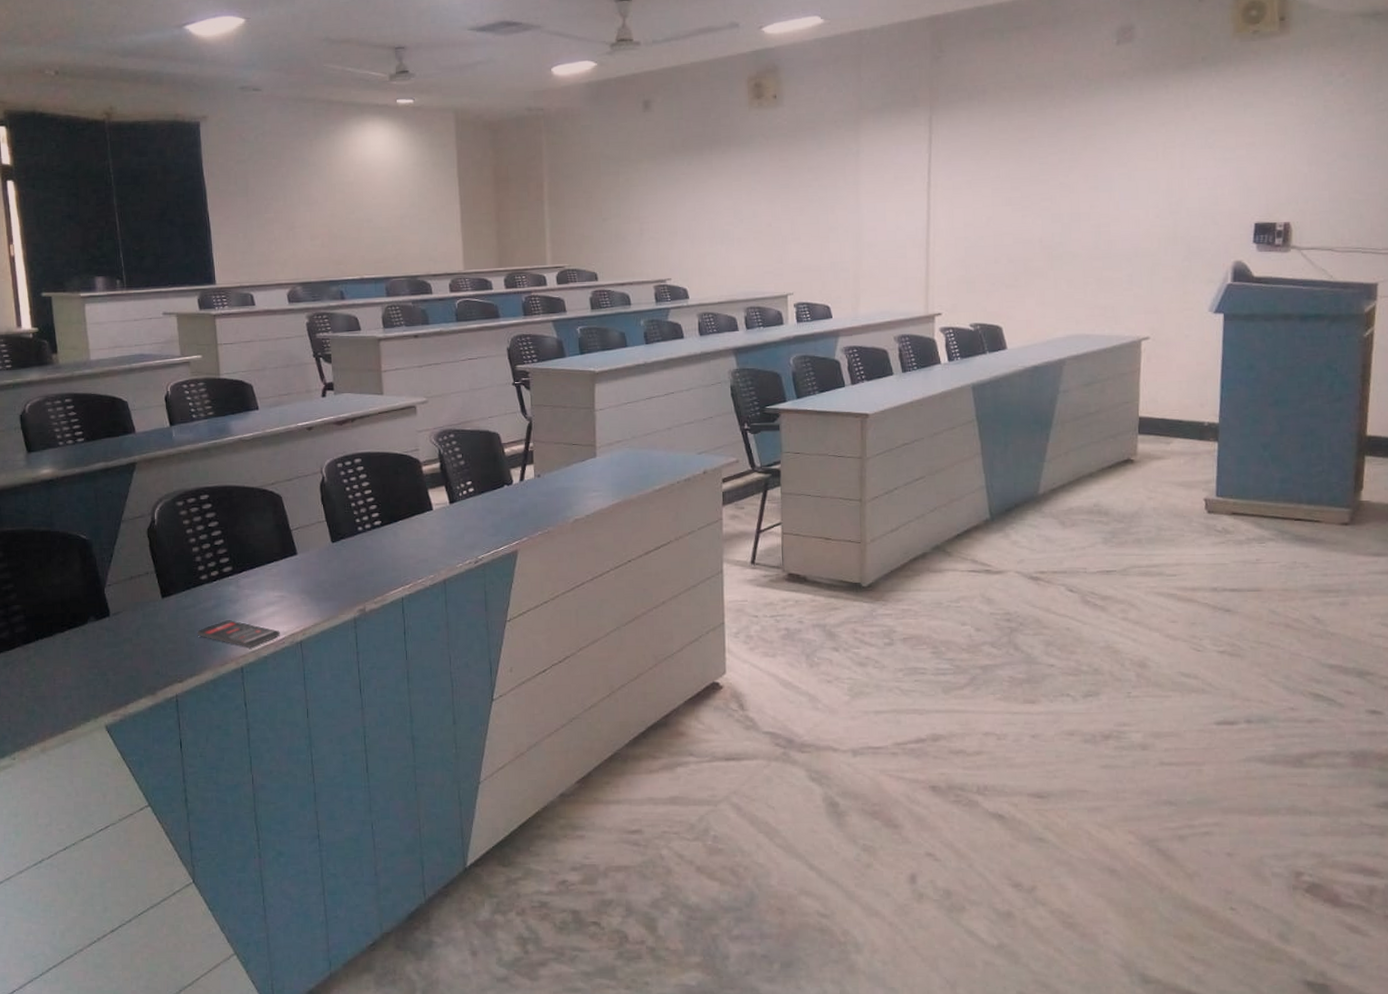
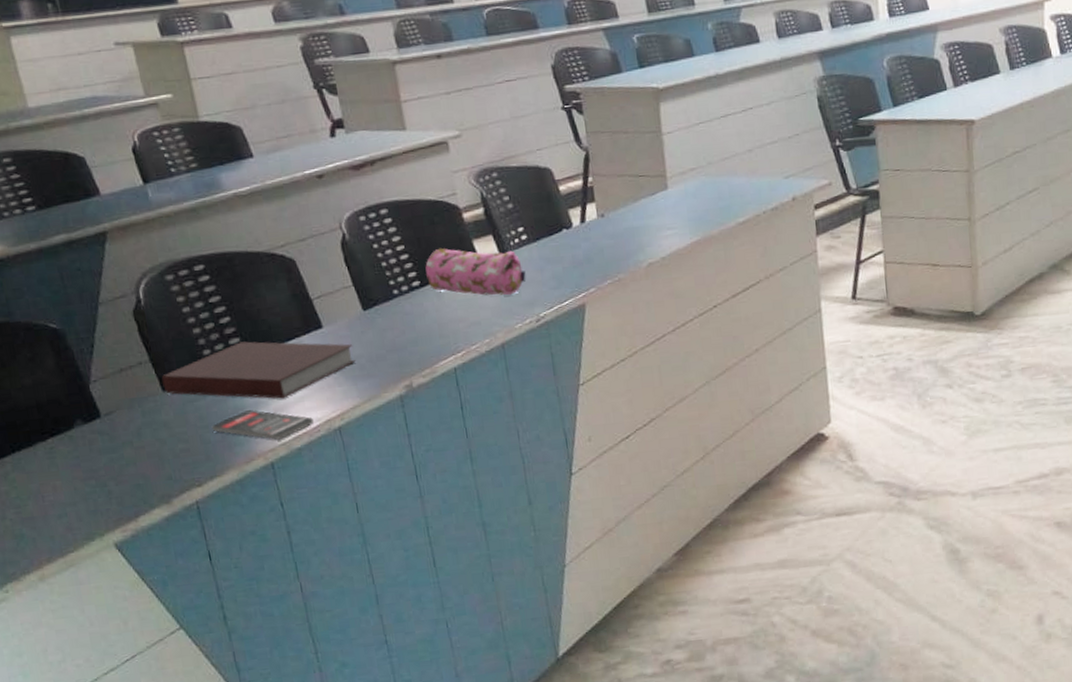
notebook: none [162,561,321,613] -> present [161,341,356,399]
pencil case: none [387,494,470,539] -> present [425,247,527,296]

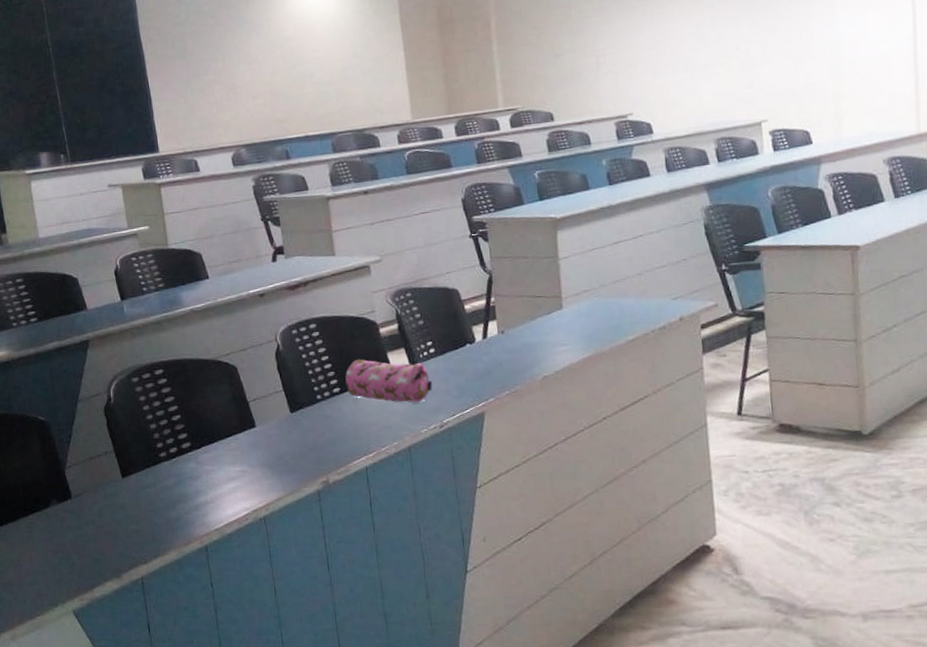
notebook: present [161,341,356,399] -> none [122,437,282,489]
smartphone: present [211,410,315,440] -> none [159,498,244,525]

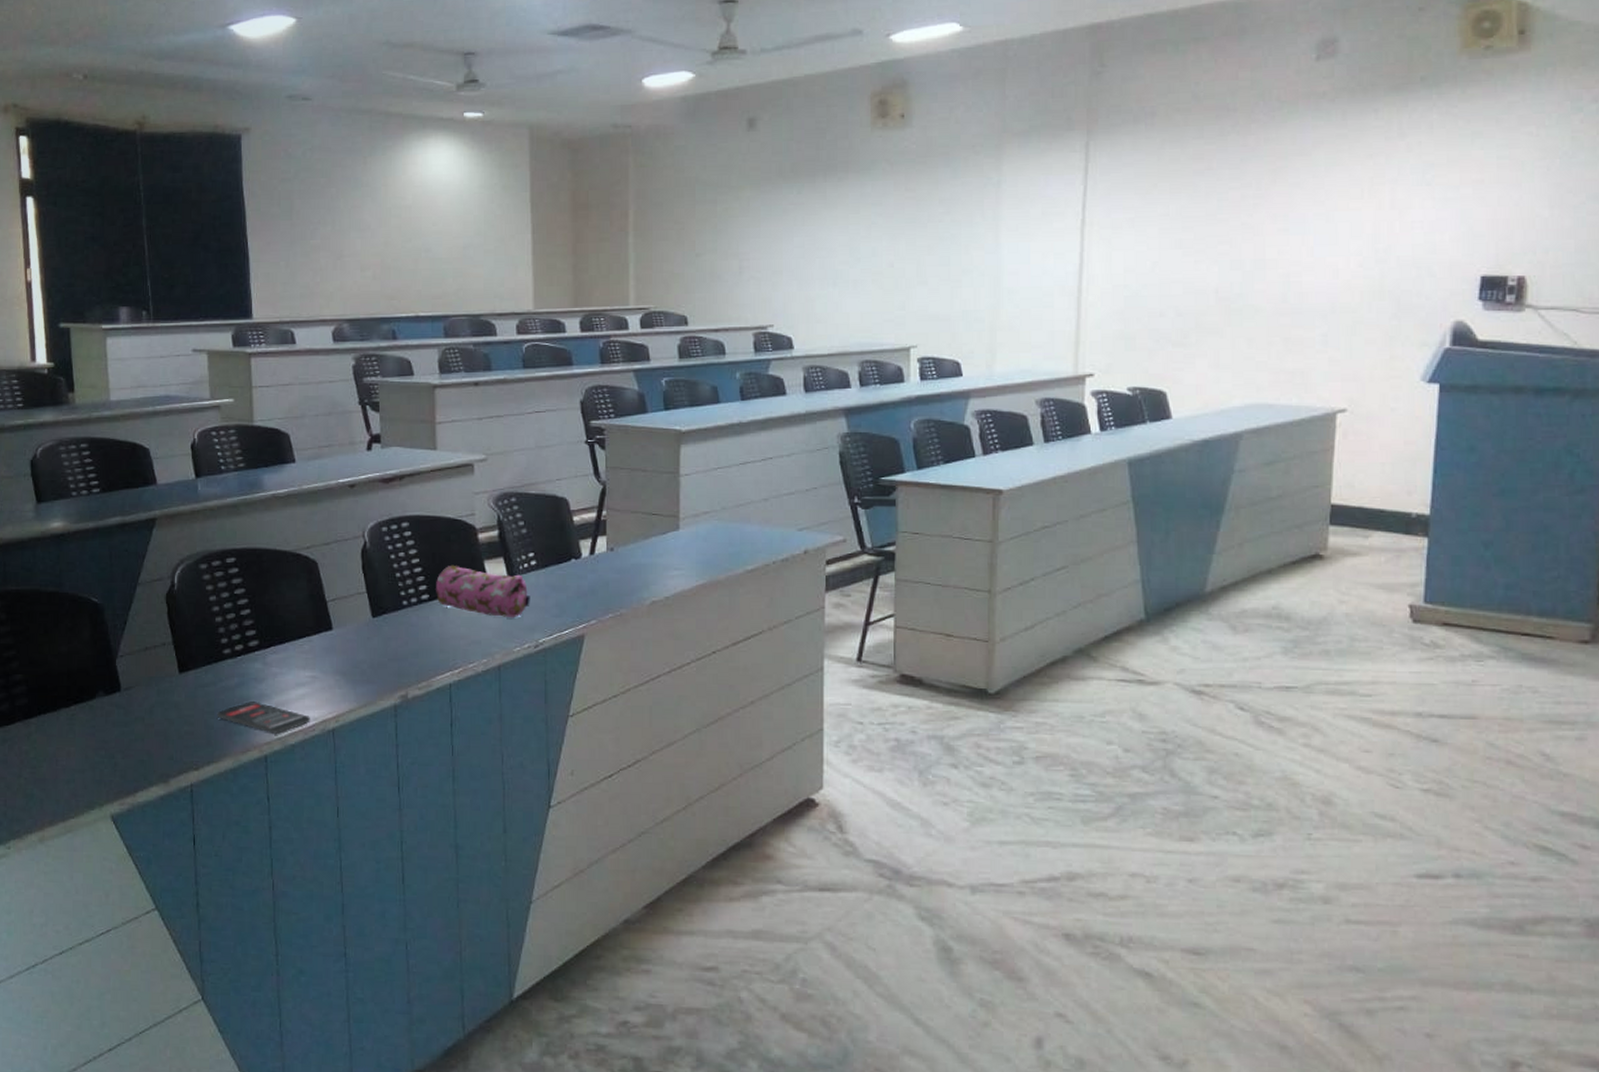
smartphone: none [159,498,244,525] -> present [217,701,311,734]

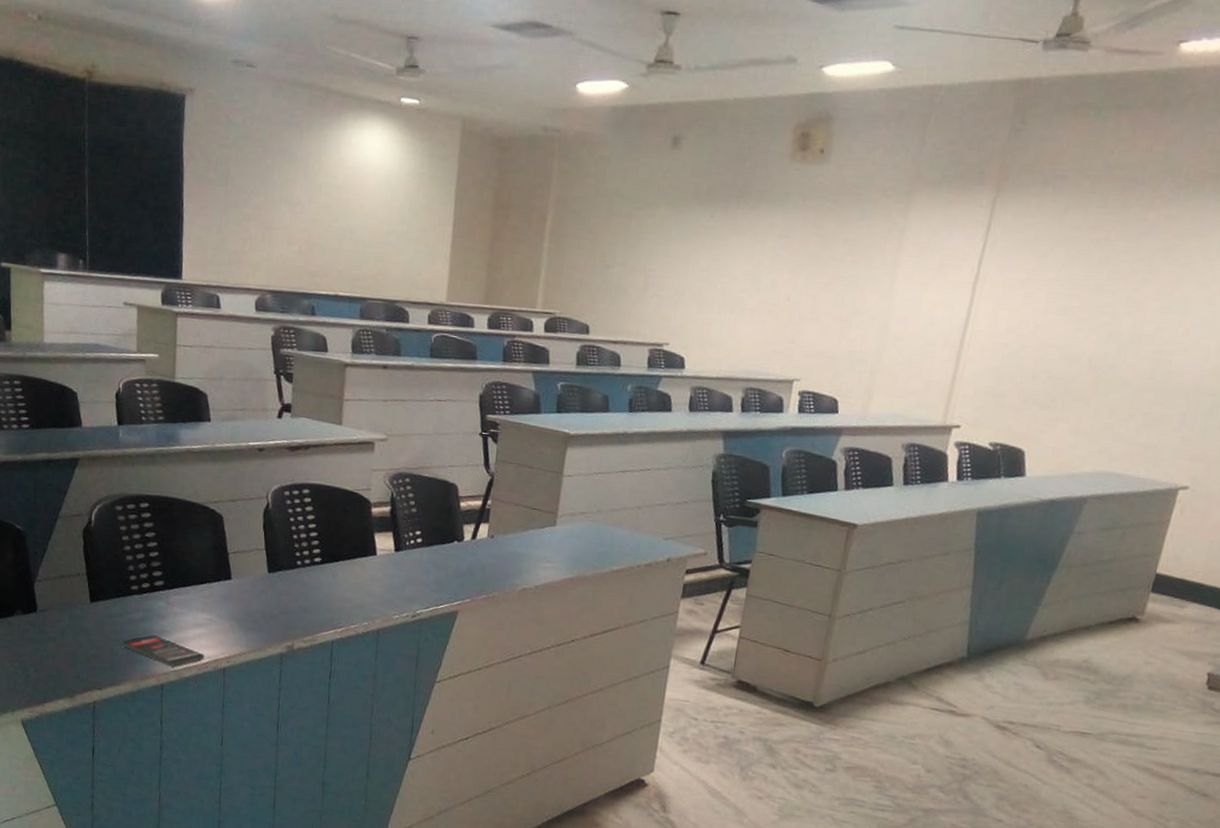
pencil case: present [436,565,530,618] -> none [328,533,413,589]

